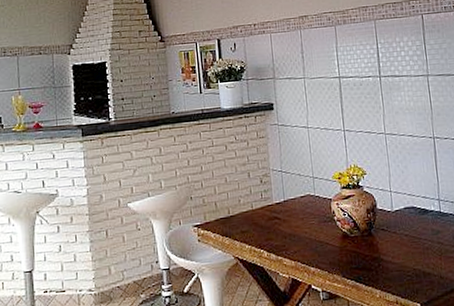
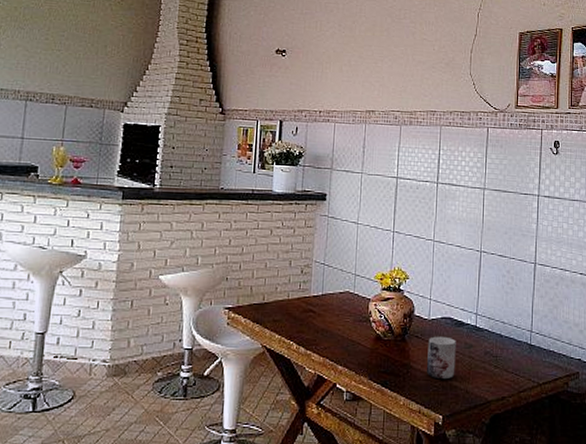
mug: none [394,226,427,268] -> present [427,336,456,380]

